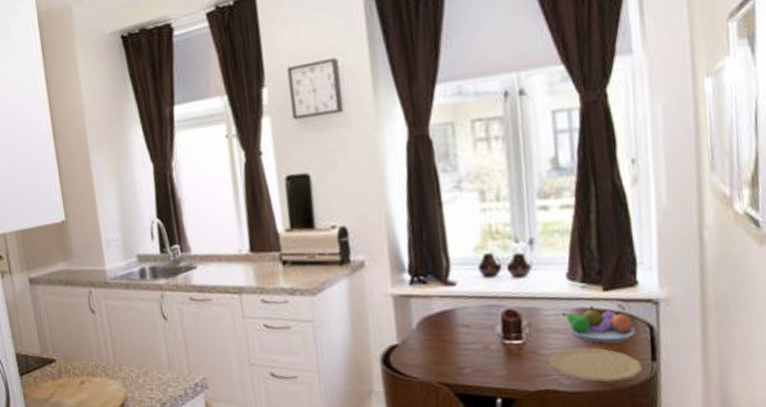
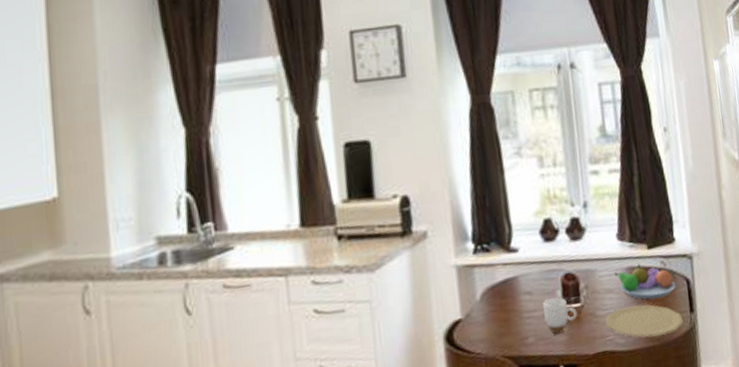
mug: none [480,331,519,368] -> present [542,296,578,335]

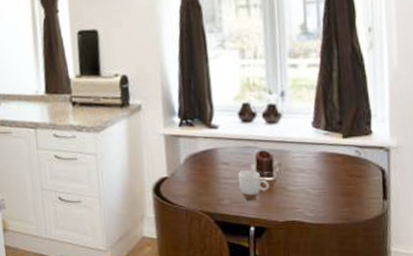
plate: present [605,304,683,338] -> none [296,185,375,216]
fruit bowl: present [614,263,676,300] -> none [307,150,370,183]

